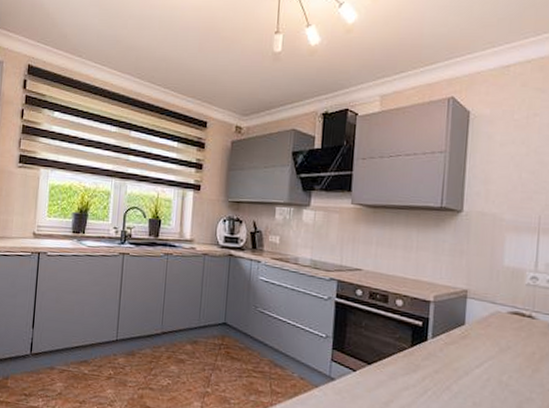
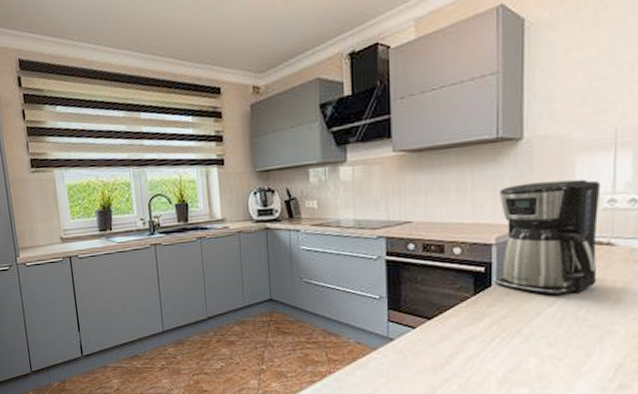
coffee maker: none [430,250,526,359] -> present [495,179,601,296]

